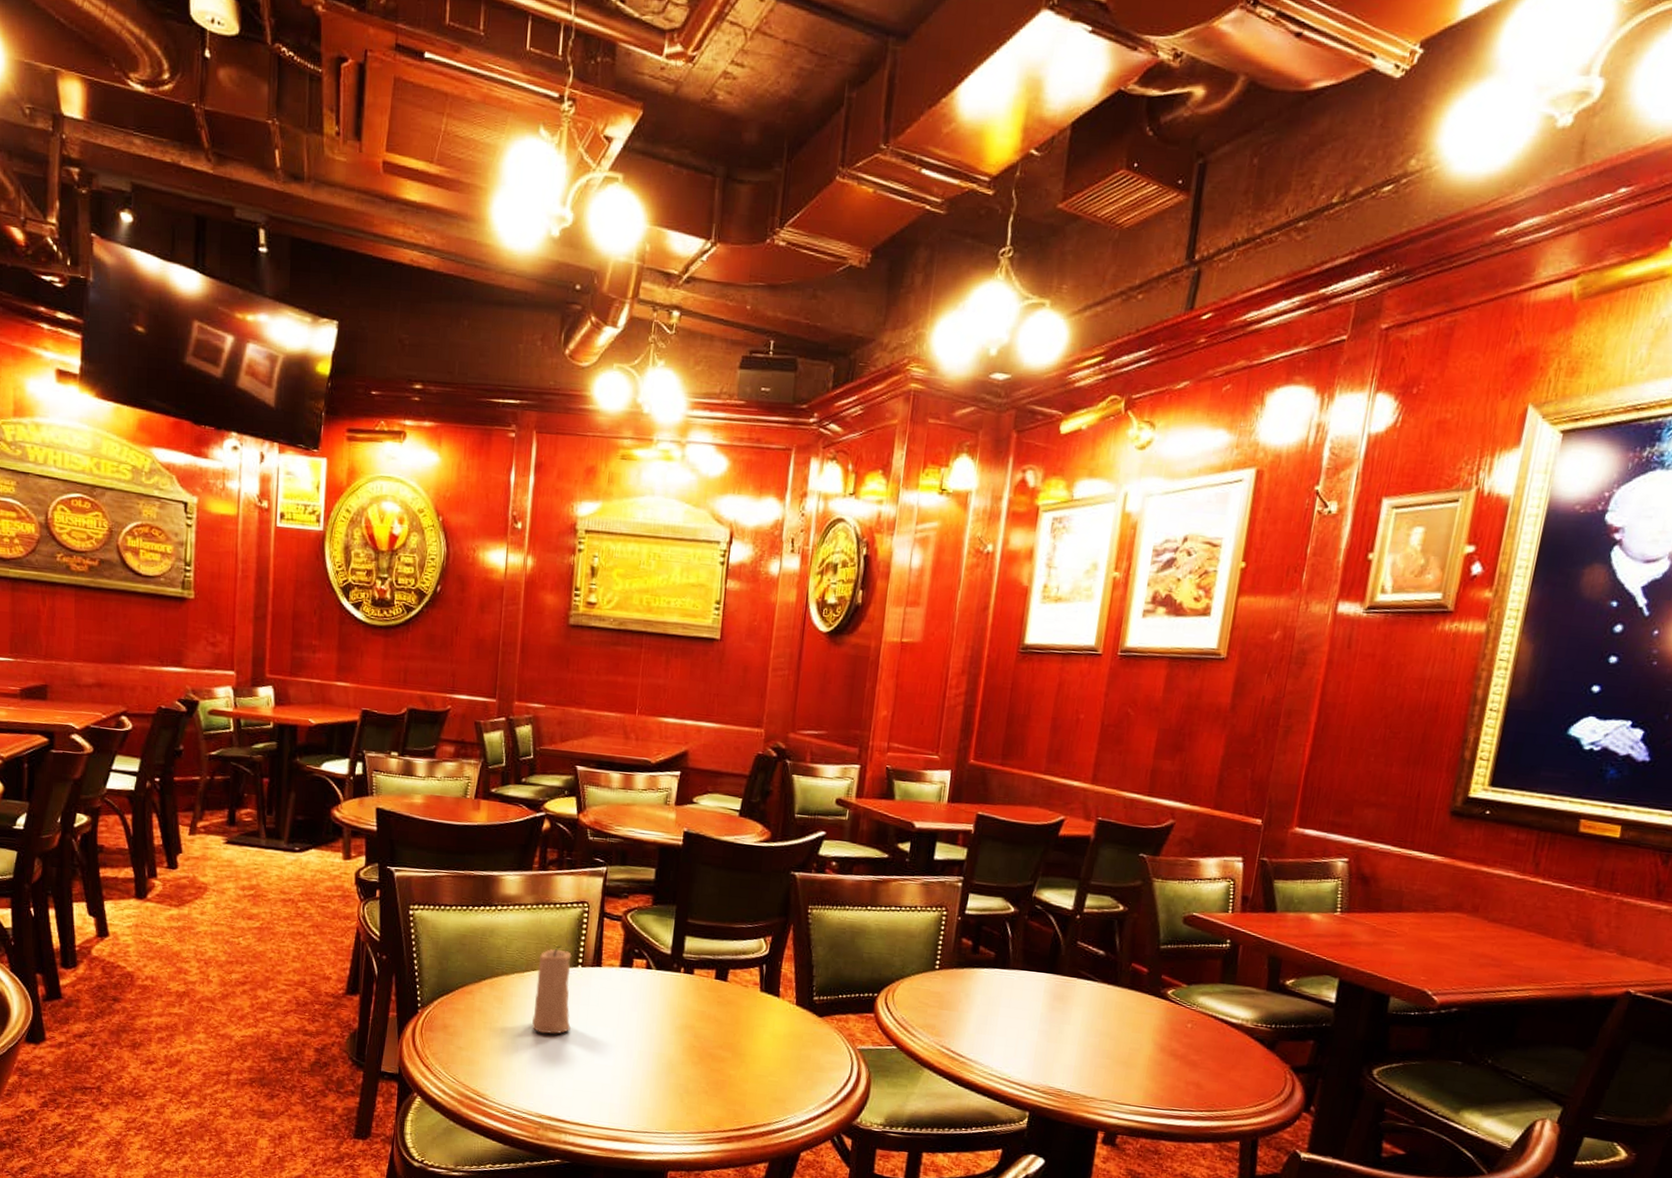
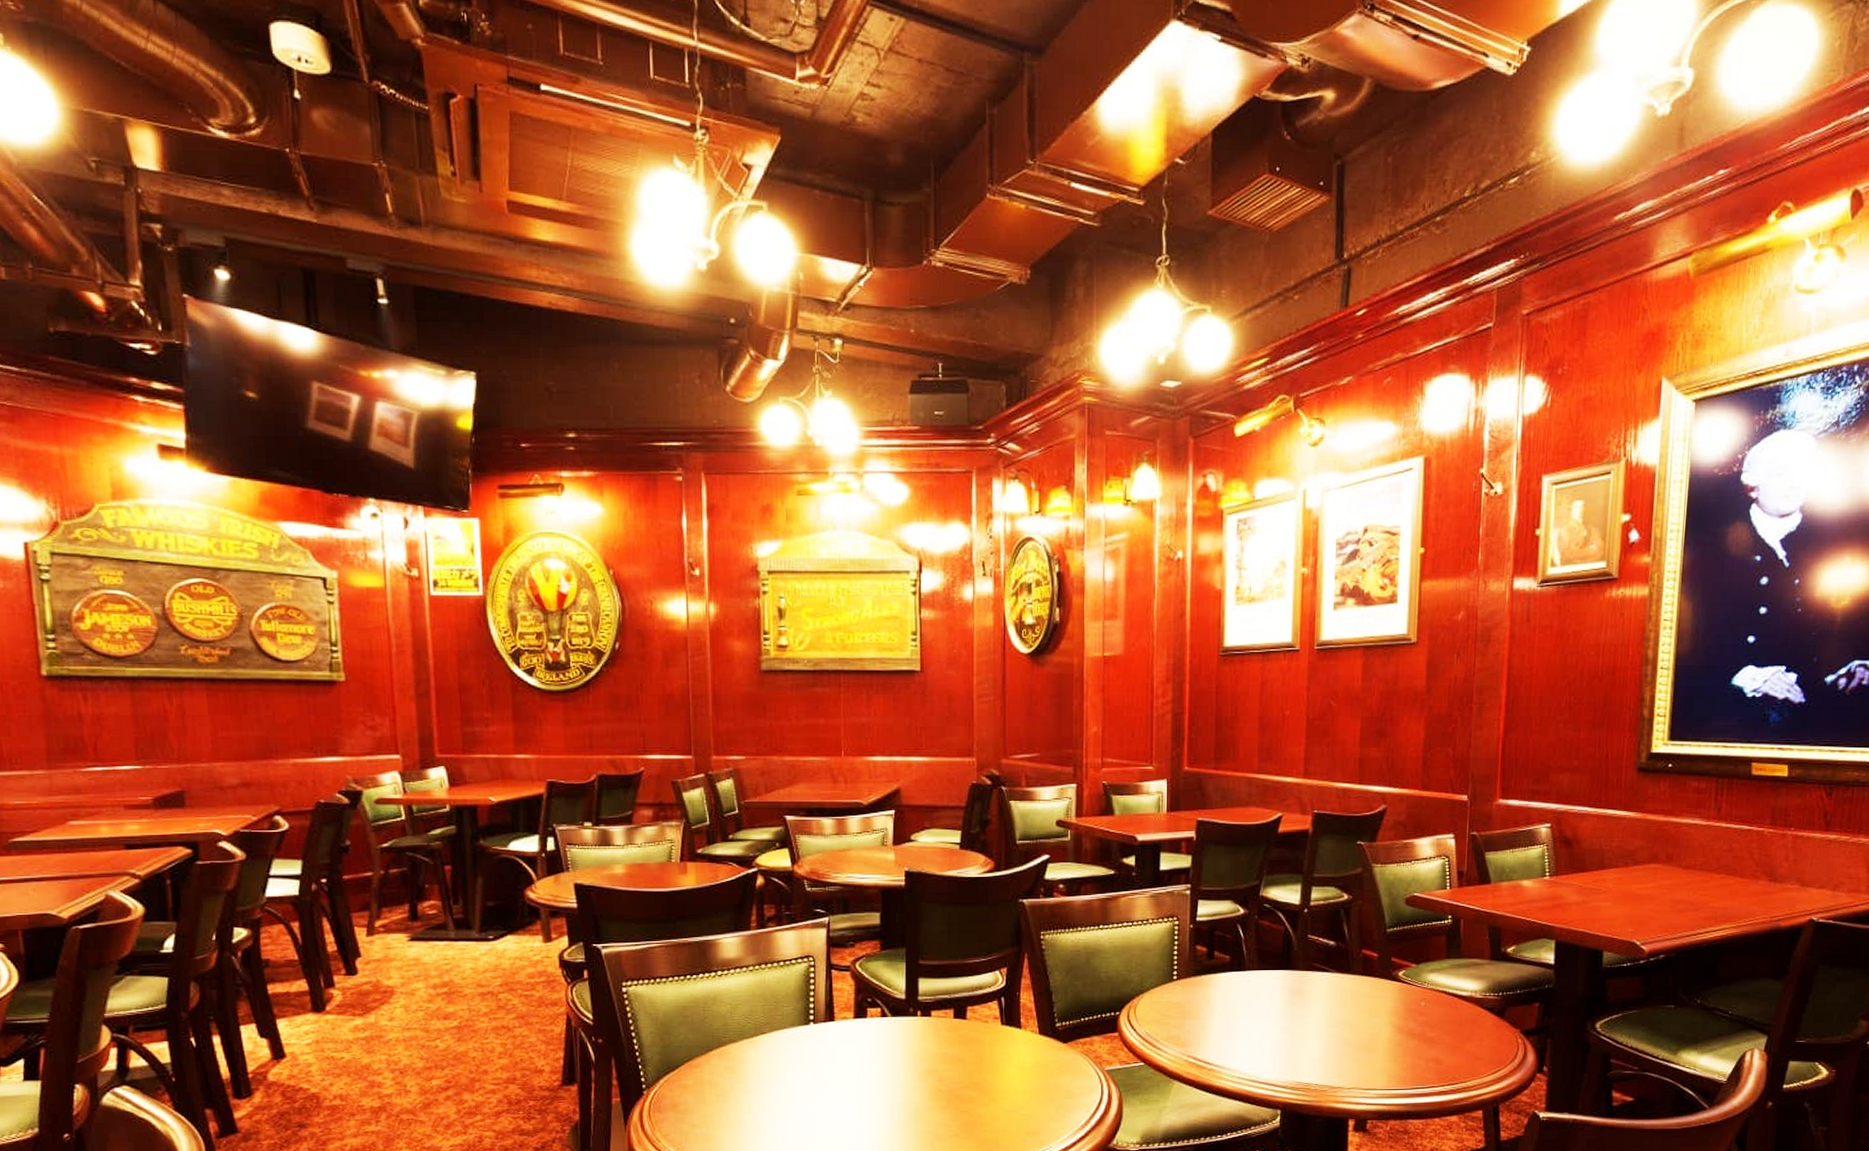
candle: present [532,945,572,1034] -> none [767,1004,809,1099]

